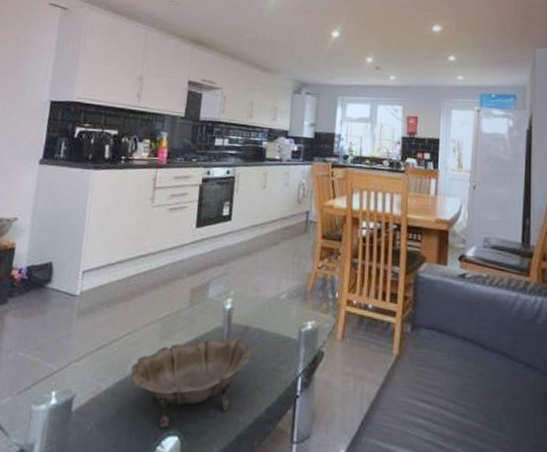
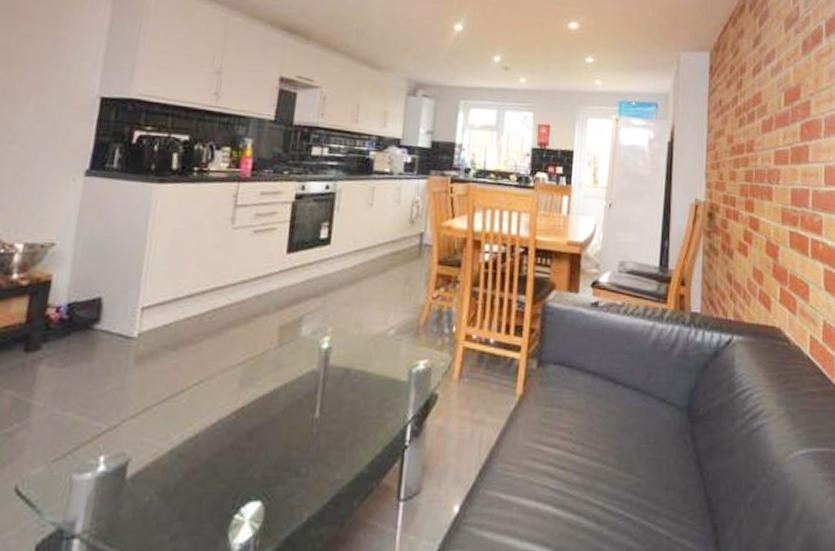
decorative bowl: present [131,336,253,429] -> none [202,381,354,494]

